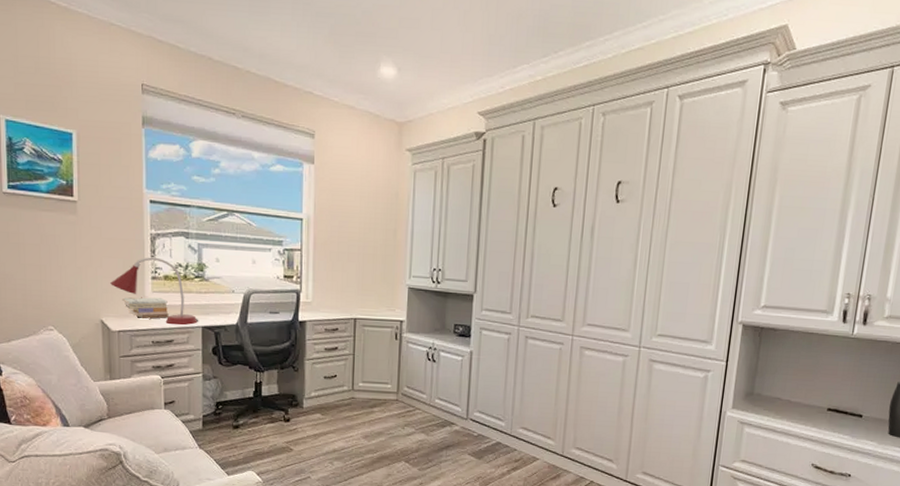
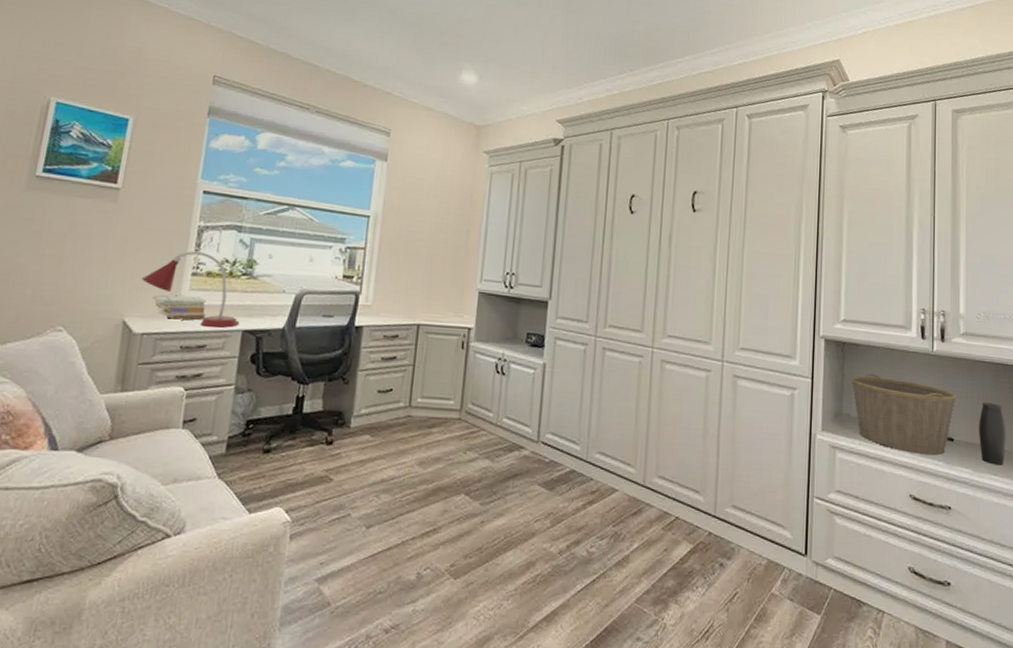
basket: none [766,356,872,429] -> present [851,373,958,455]

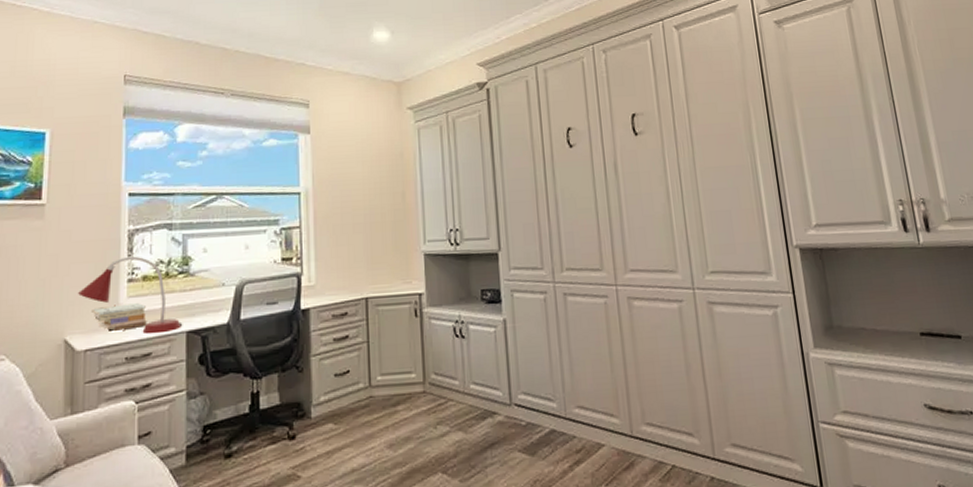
basket: present [851,373,958,455] -> none [836,277,957,358]

